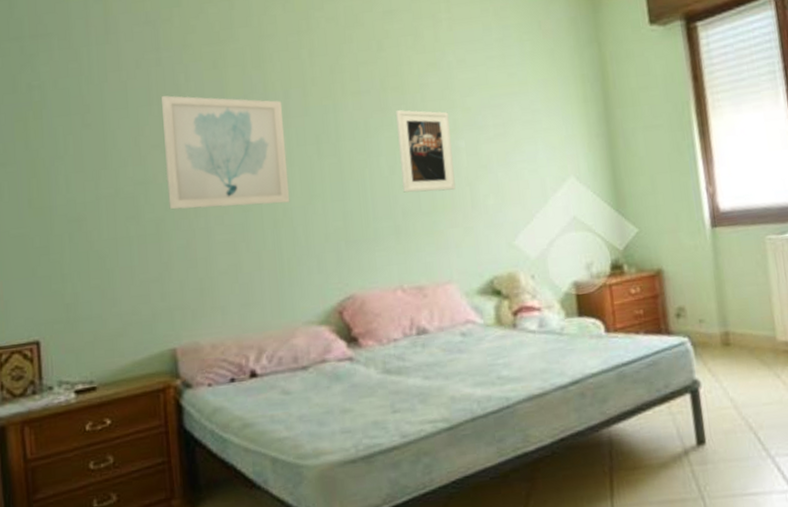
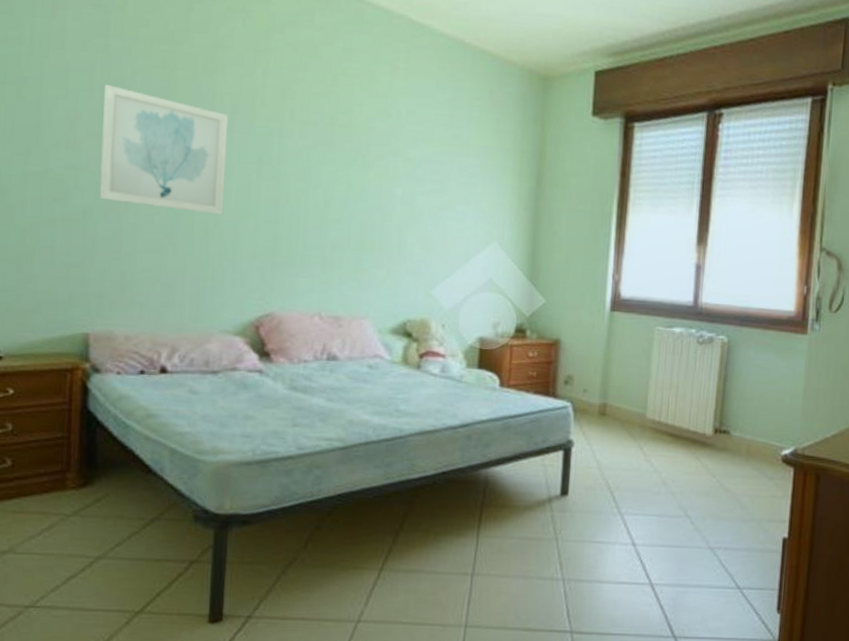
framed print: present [396,110,456,193] -> none [334,147,390,234]

